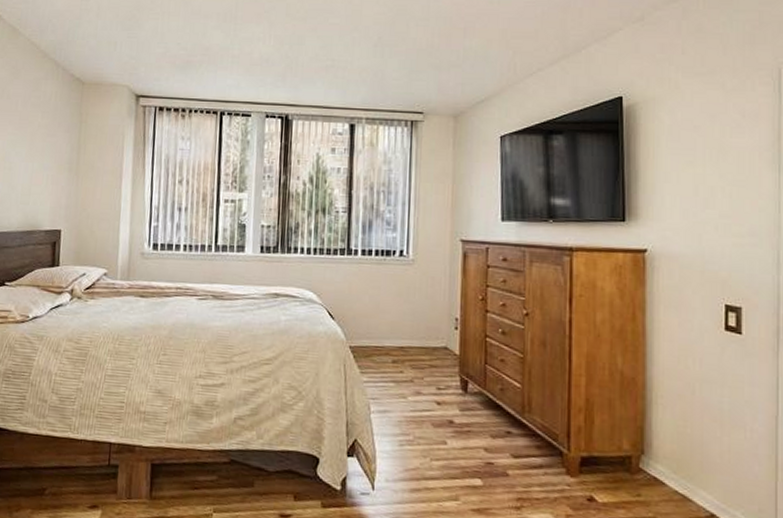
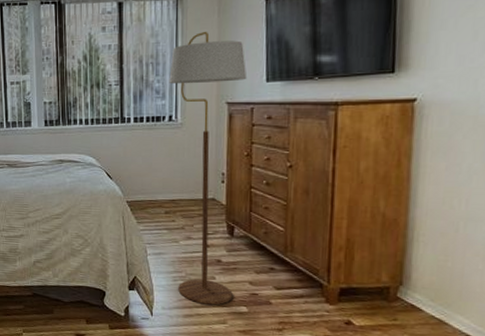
floor lamp: none [401,162,482,477] -> present [169,31,248,305]

